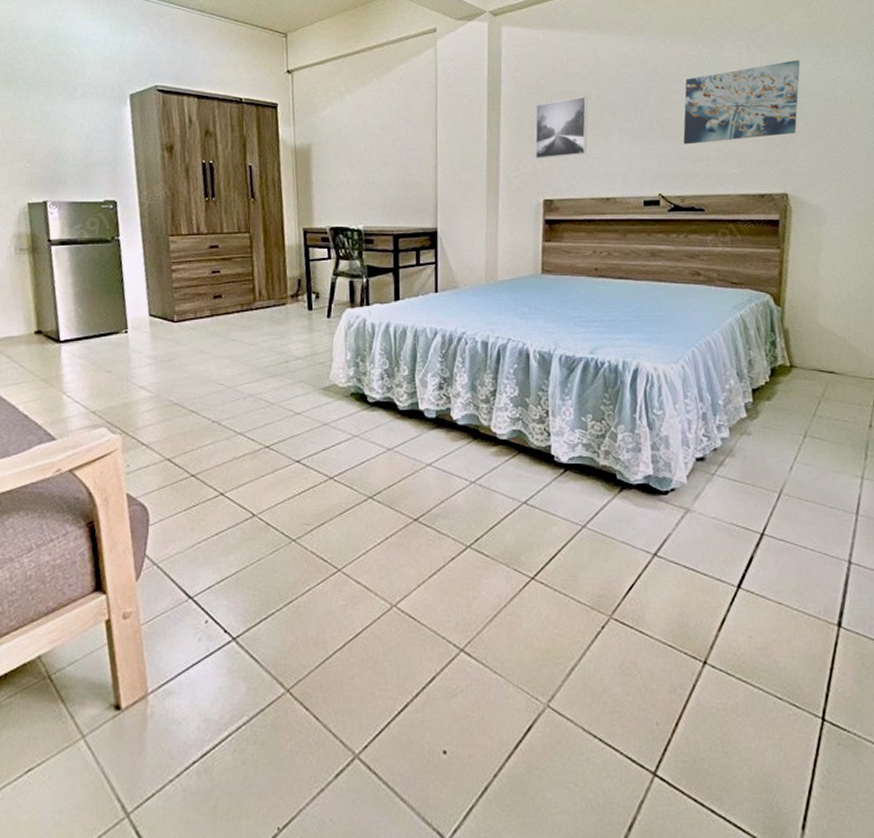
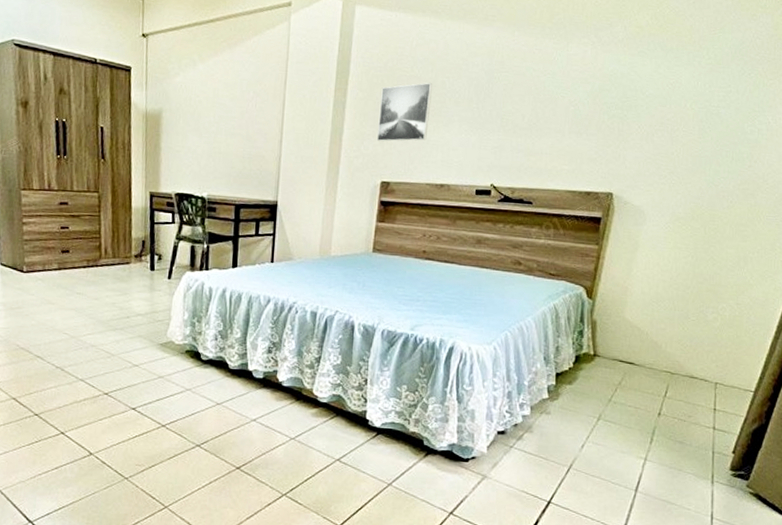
wall art: present [683,59,801,145] -> none [519,61,642,138]

